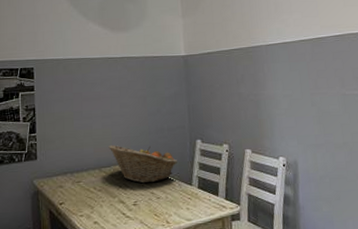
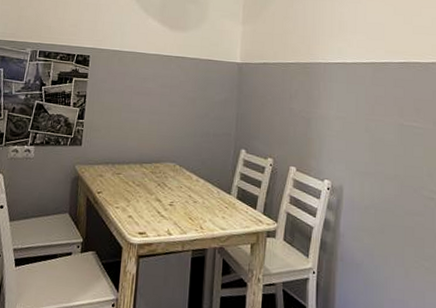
fruit basket: present [108,144,177,184] -> none [152,141,219,186]

